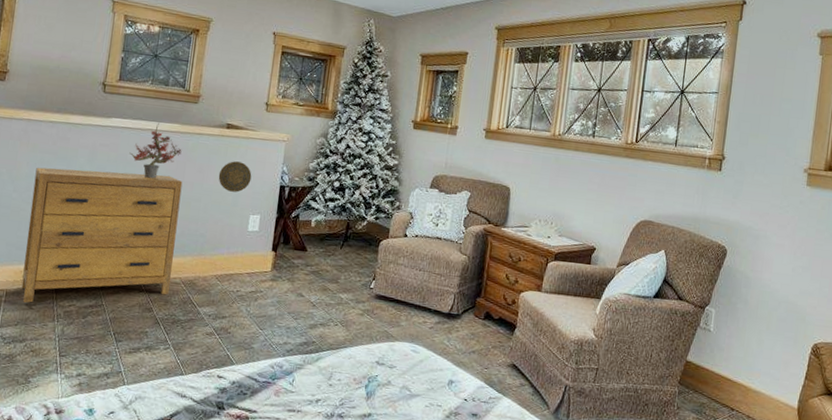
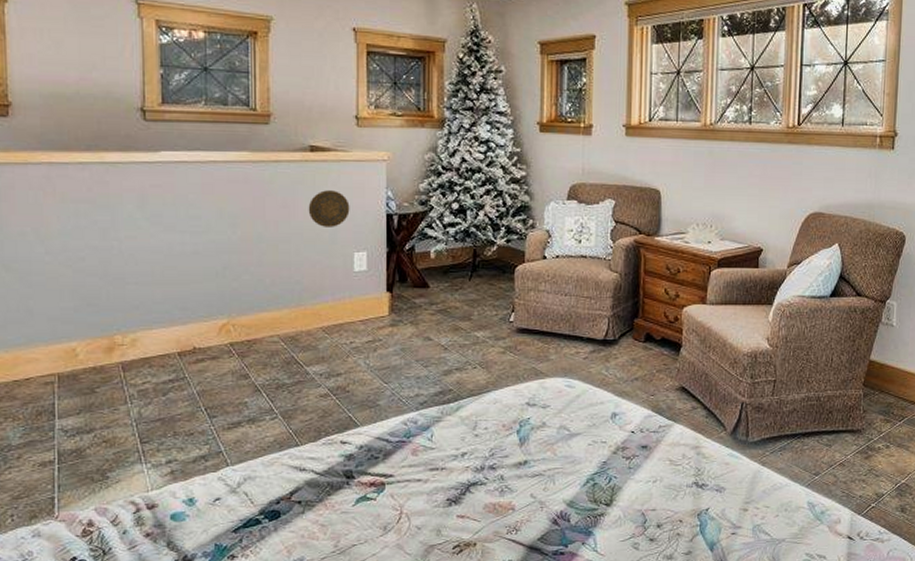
dresser: present [21,167,183,303] -> none [71,215,267,386]
potted plant: present [129,122,182,179] -> none [190,151,257,221]

